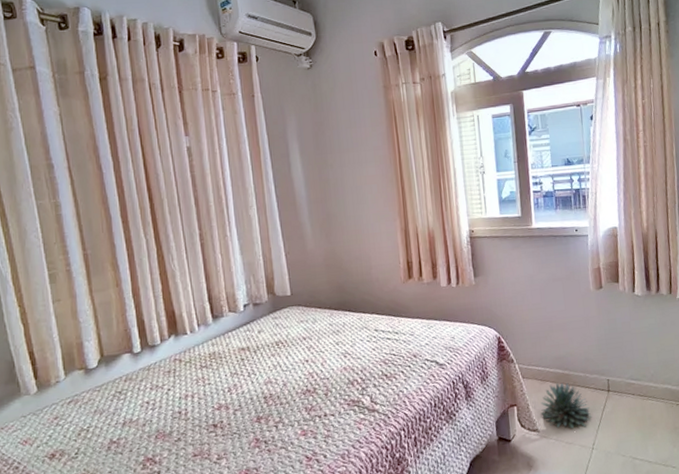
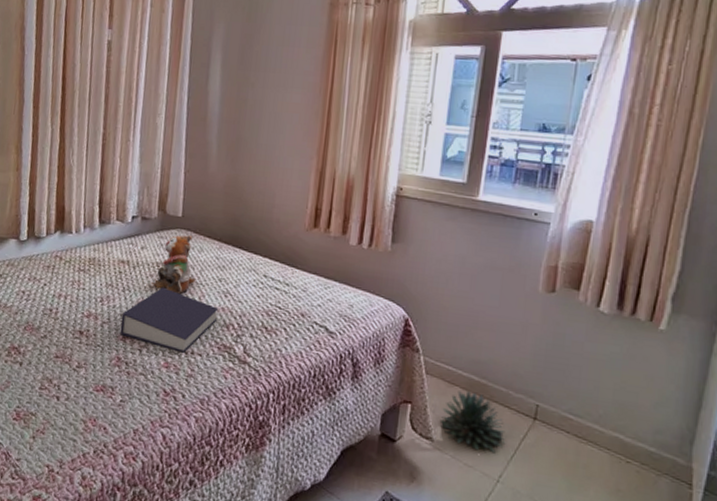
book: none [252,362,342,418] -> present [120,287,219,353]
stuffed animal: none [265,310,316,366] -> present [142,235,196,294]

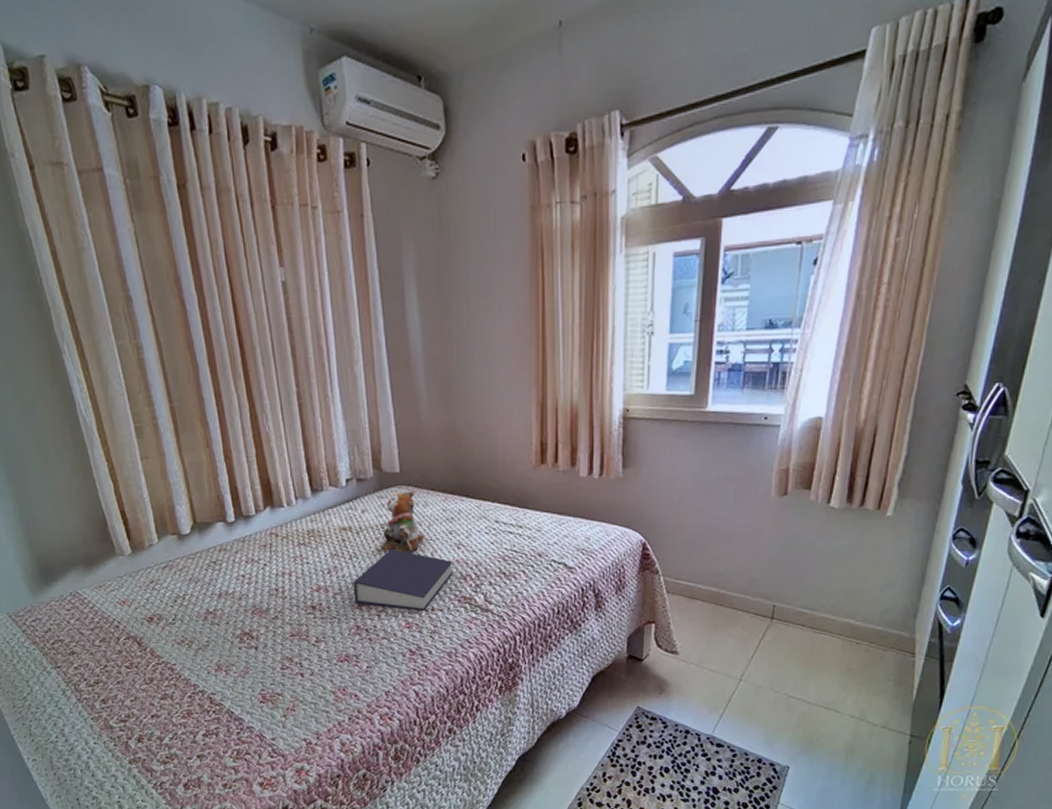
succulent plant: present [440,391,506,454] -> none [683,603,746,657]

